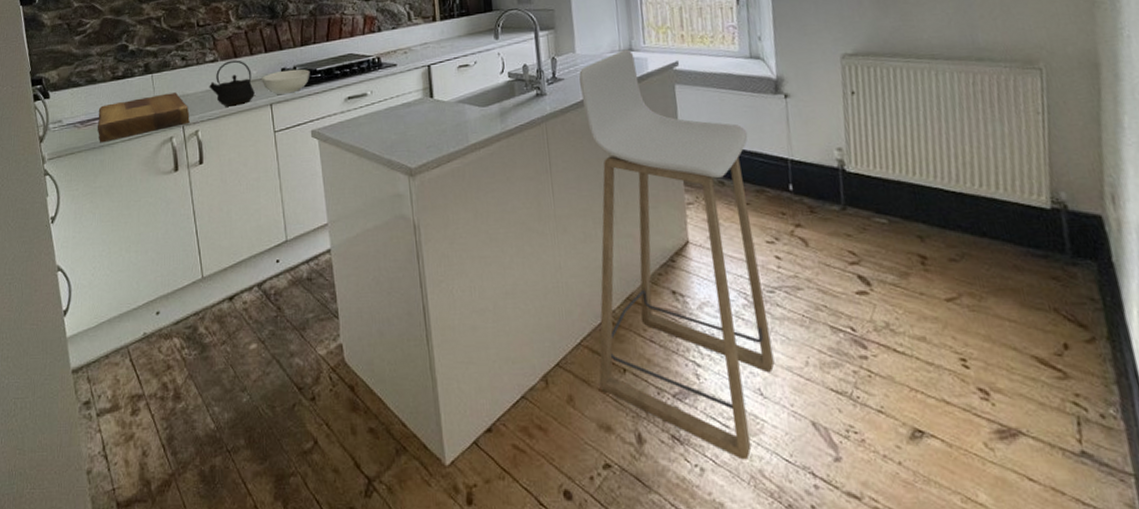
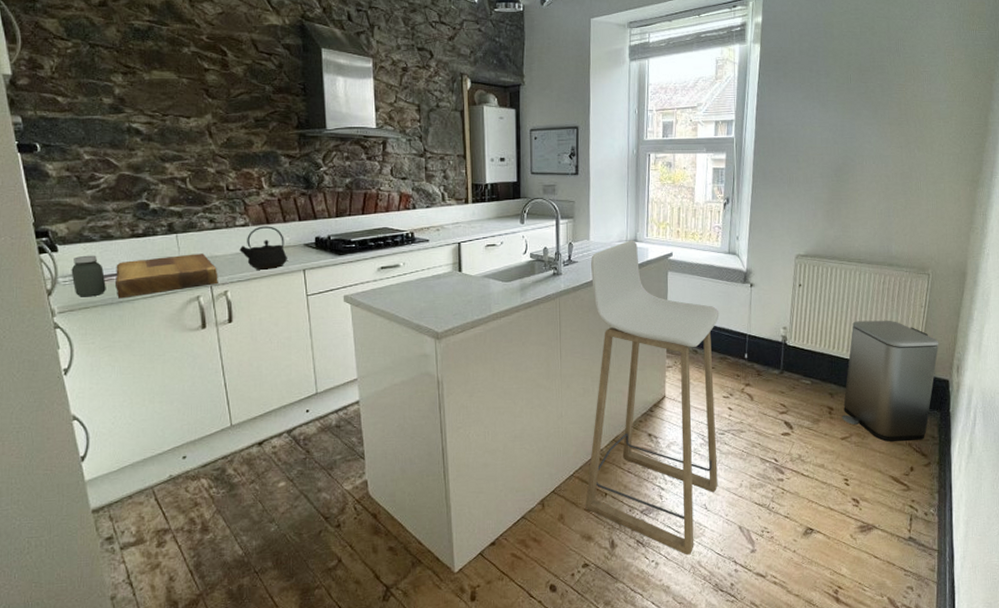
jar: none [60,99,90,143] -> present [71,255,106,297]
bowl: present [262,68,310,96] -> none [295,238,345,262]
pedal bin: none [936,133,1080,305] -> present [842,320,939,442]

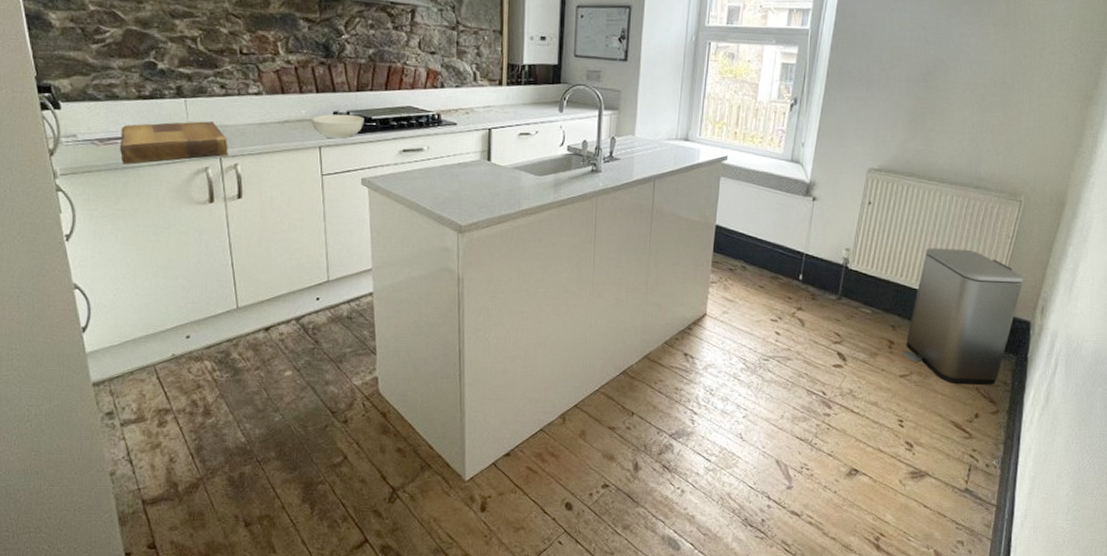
jar: present [71,255,106,297] -> none [74,115,110,160]
kettle: present [239,226,287,270] -> none [251,96,302,144]
bowl: none [295,238,345,262] -> present [311,113,365,140]
bar stool: present [585,240,720,555] -> none [609,138,775,486]

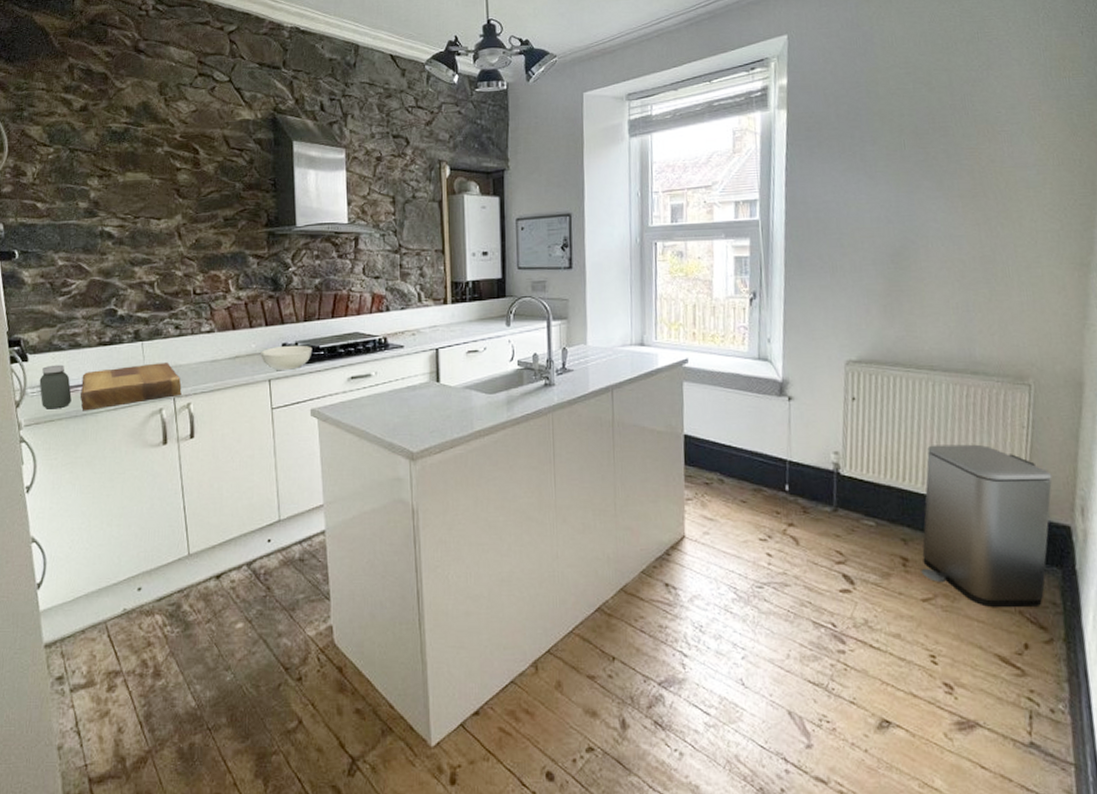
jar: none [74,115,110,160] -> present [39,364,72,409]

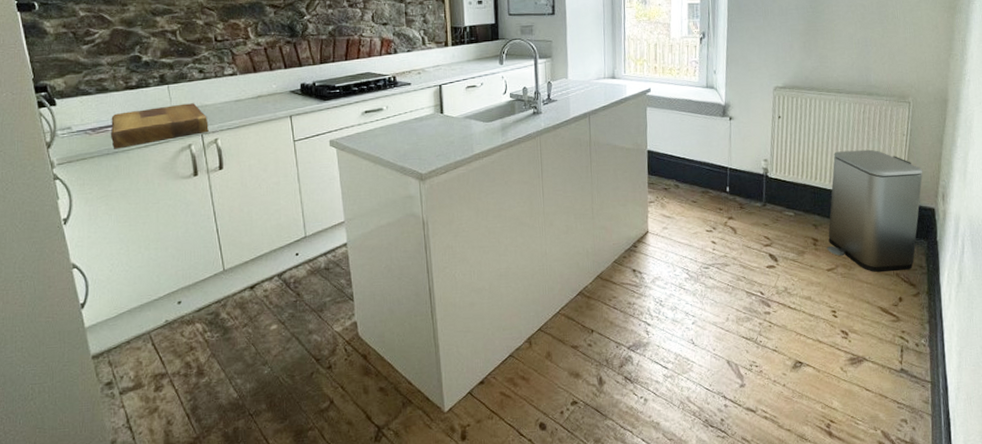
jar: present [39,364,72,409] -> none [69,107,102,149]
bowl: present [261,345,313,371] -> none [281,84,329,108]

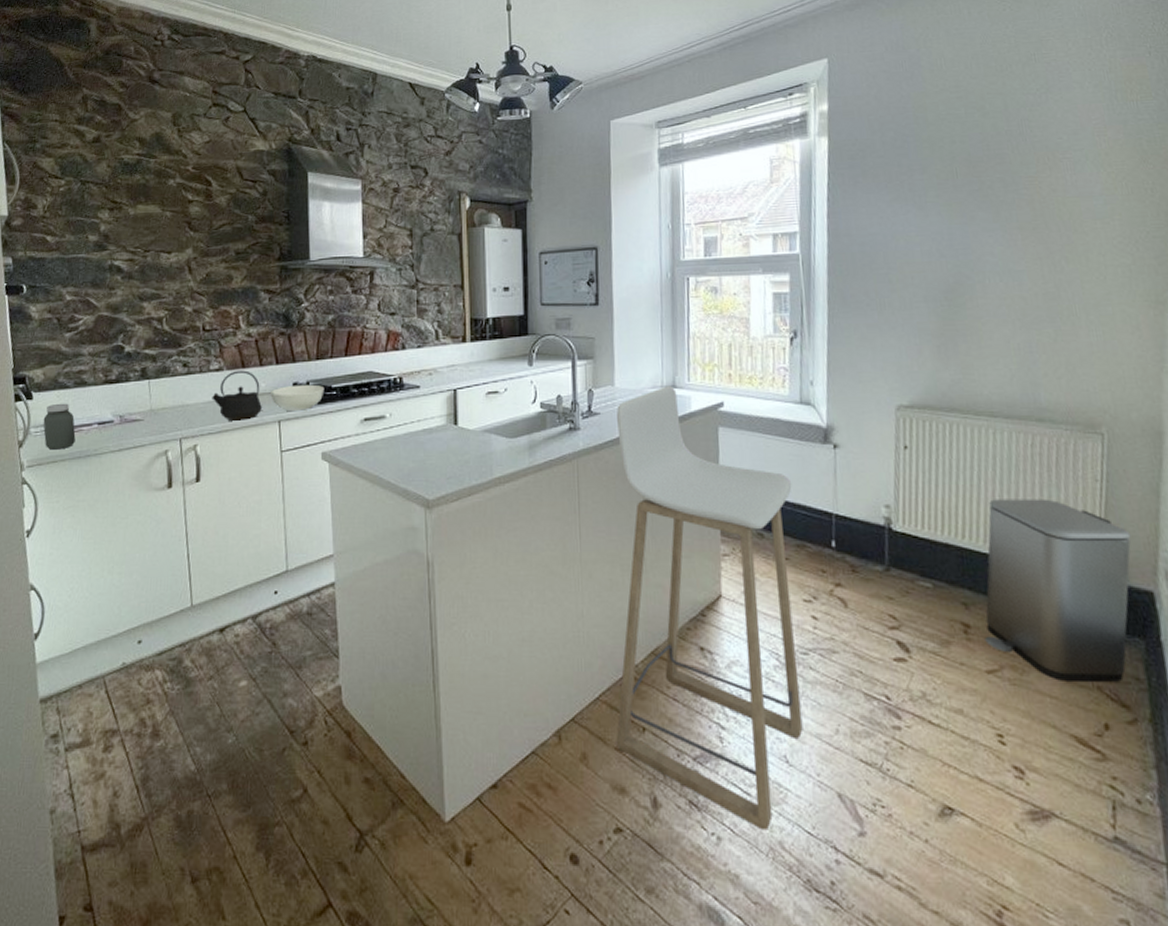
jar: none [69,107,102,149] -> present [43,403,76,450]
cutting board: present [111,103,209,149] -> none [84,402,189,452]
kettle: none [228,74,274,117] -> present [212,370,262,421]
bowl: none [281,84,329,108] -> present [270,384,325,412]
bar stool: none [570,77,705,391] -> present [616,386,803,831]

